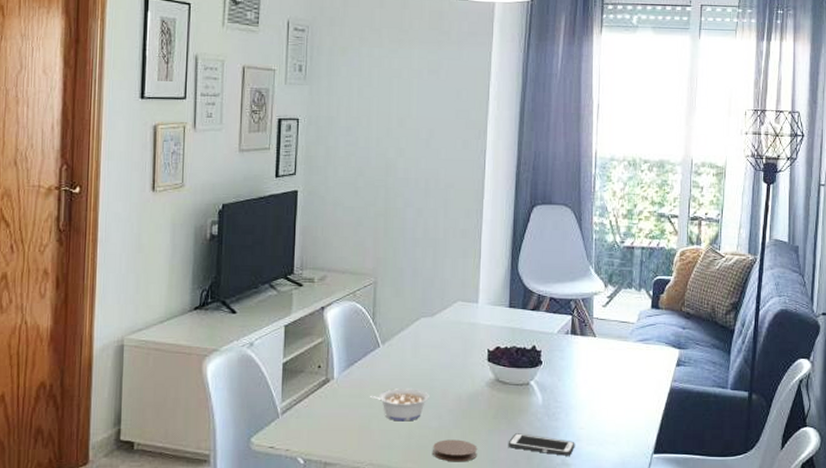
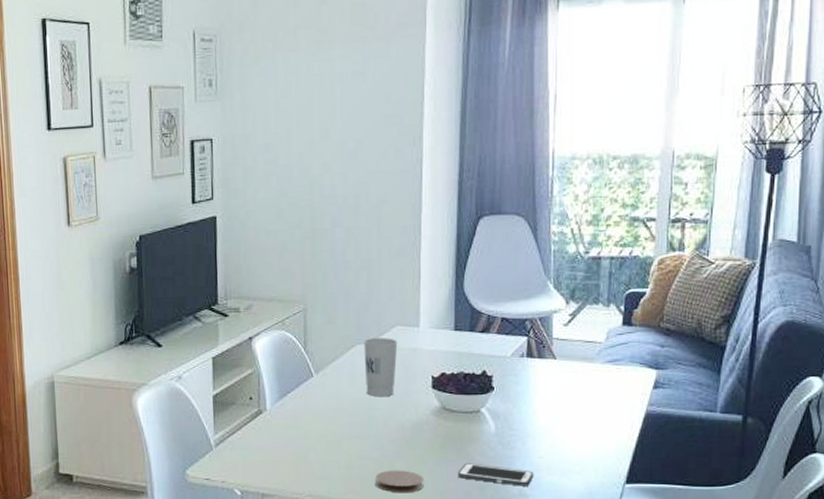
legume: present [370,389,429,422] -> none [306,419,369,452]
cup: none [427,312,459,367] -> present [363,338,398,396]

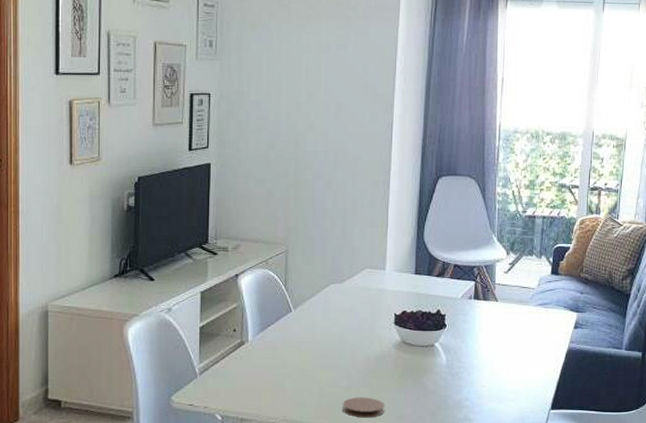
cup: present [363,338,398,396] -> none [337,279,367,330]
cell phone: present [457,463,534,486] -> none [413,391,477,412]

